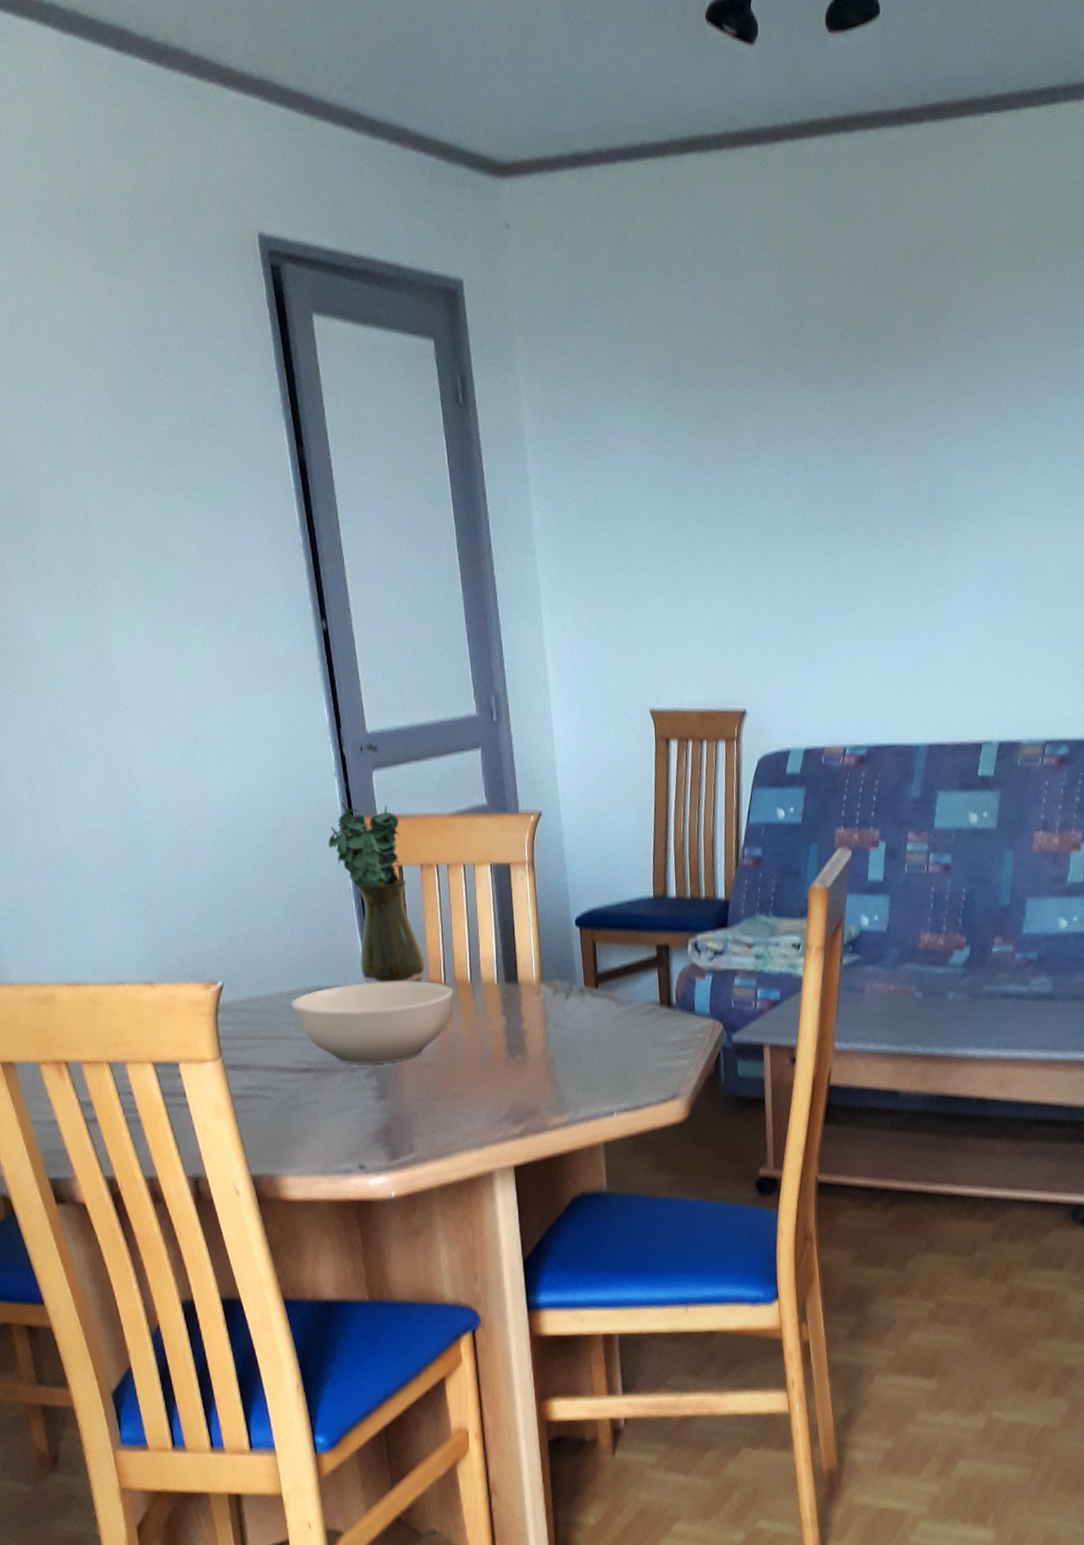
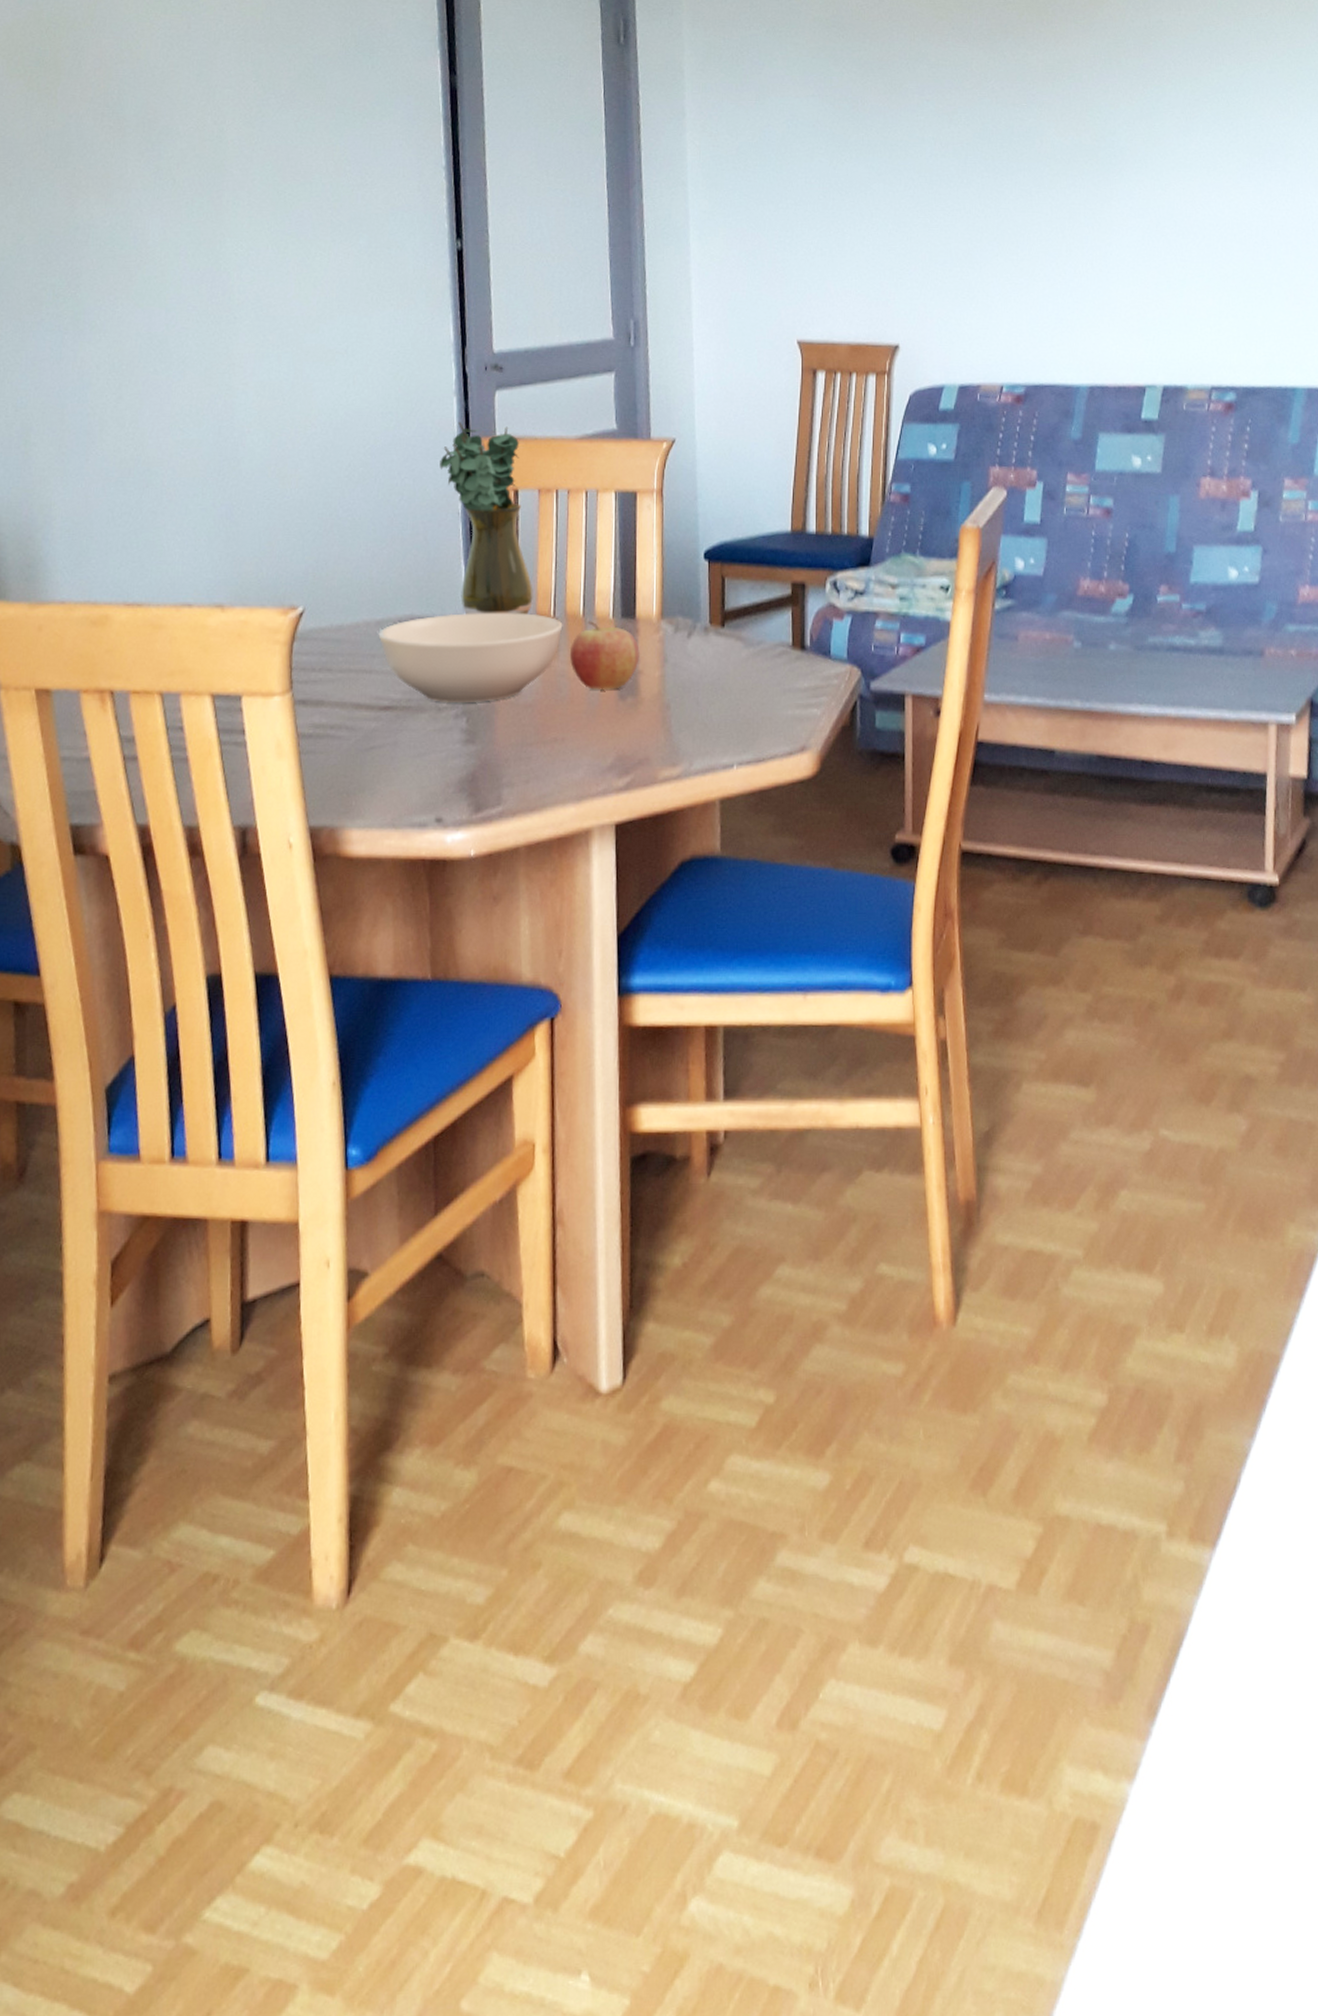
fruit: none [461,986,524,1049] -> present [569,621,640,690]

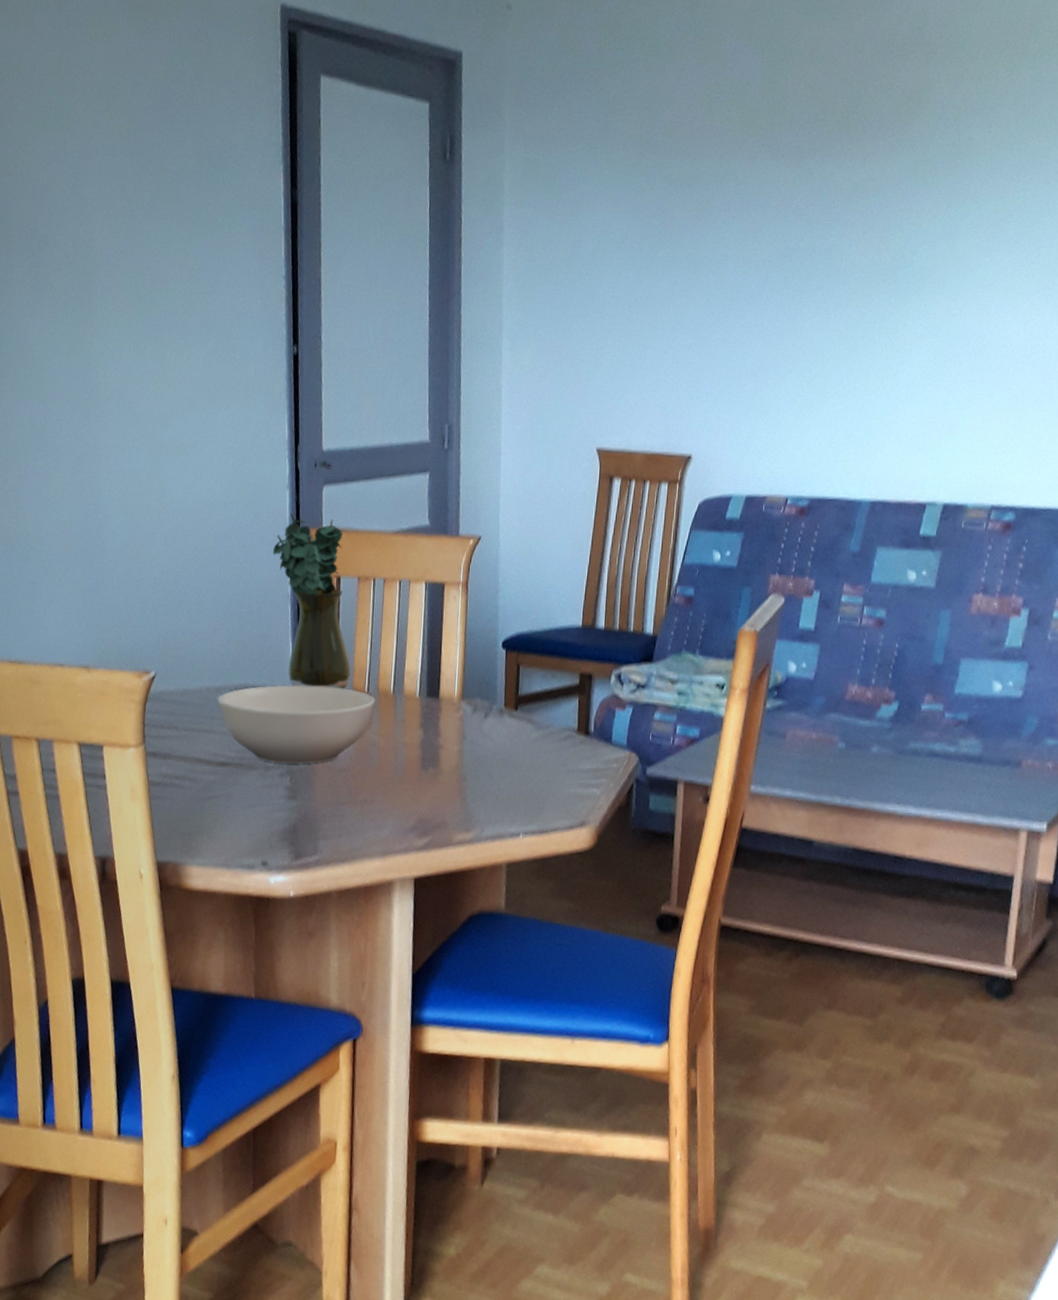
fruit: present [569,621,640,690] -> none [380,698,442,760]

